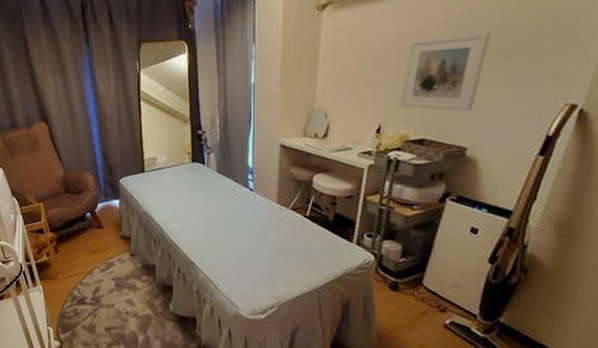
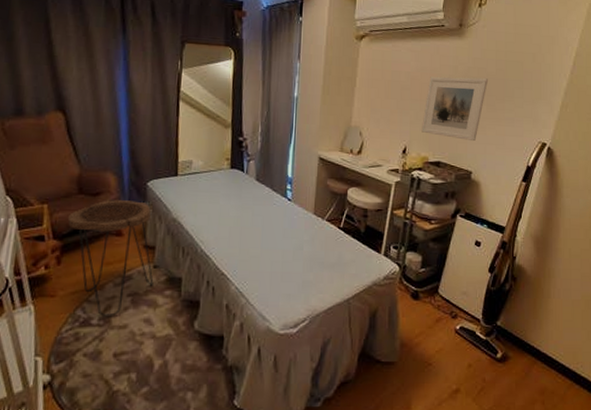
side table: none [59,197,132,297] -> present [67,200,154,317]

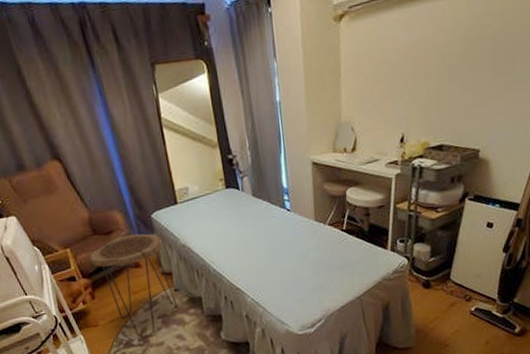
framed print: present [422,76,488,142] -> none [419,37,493,116]

